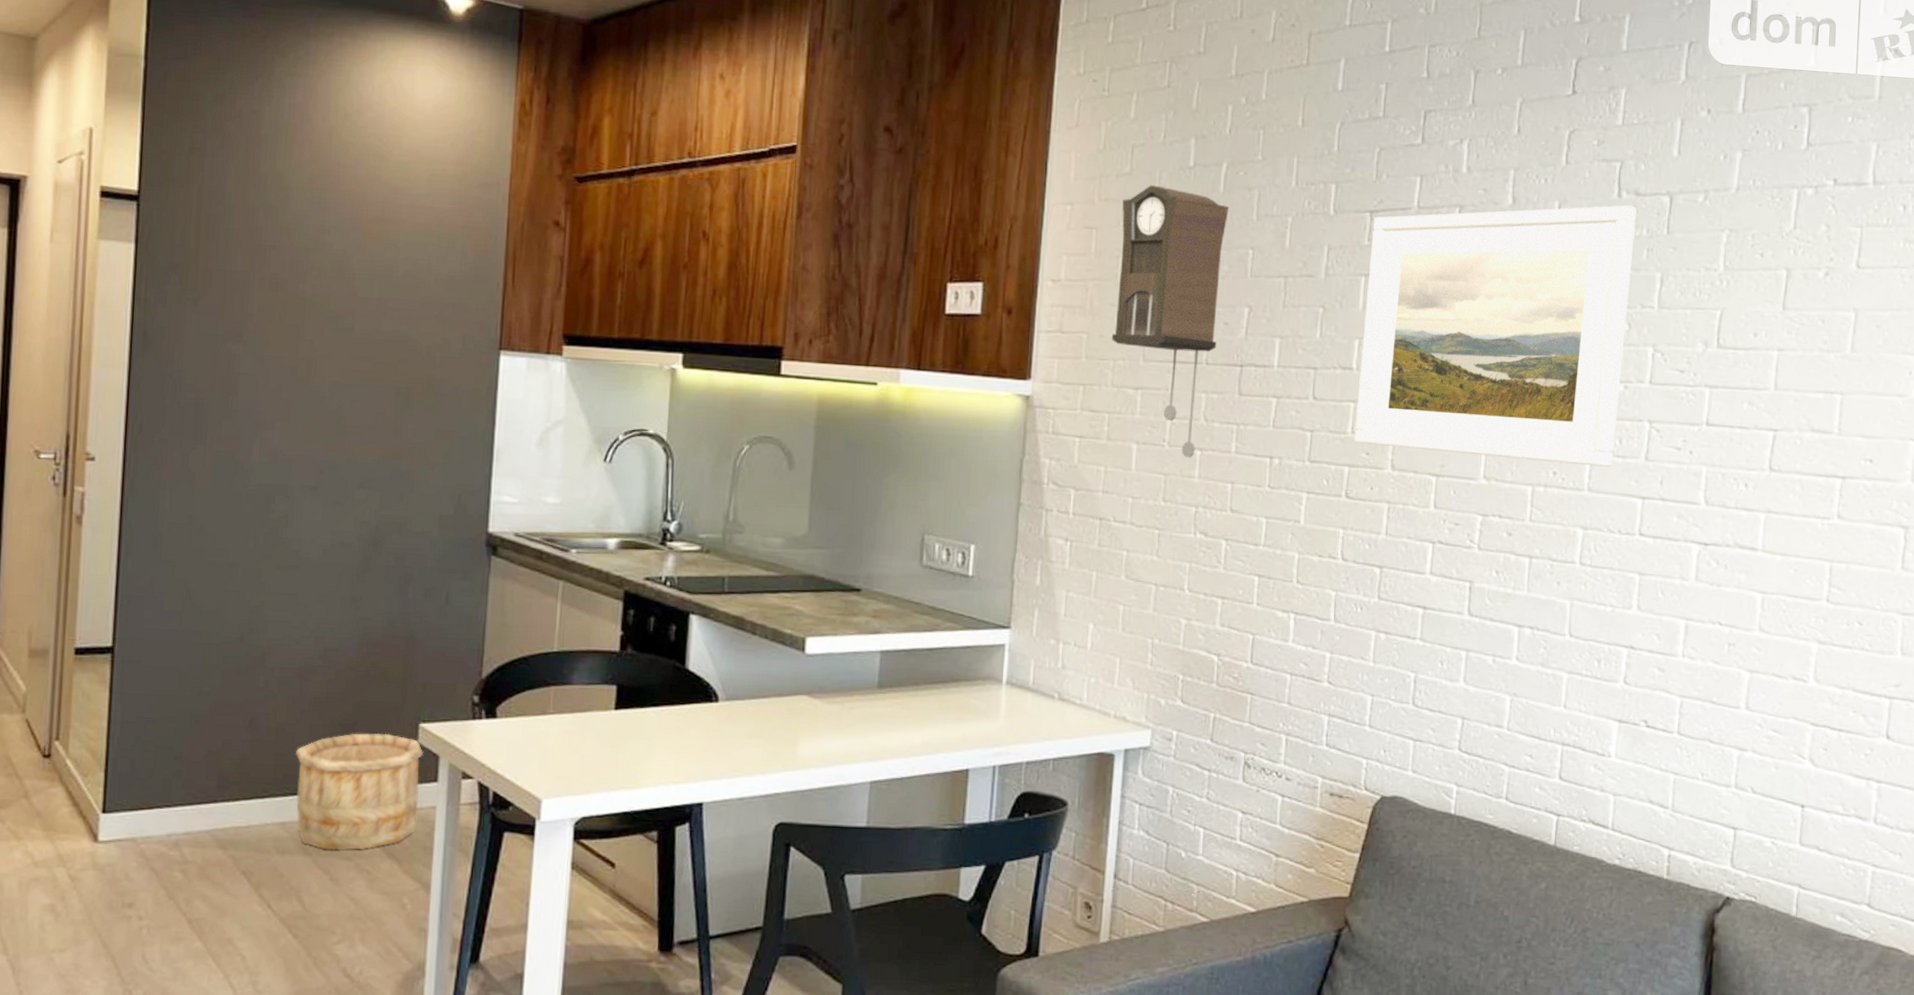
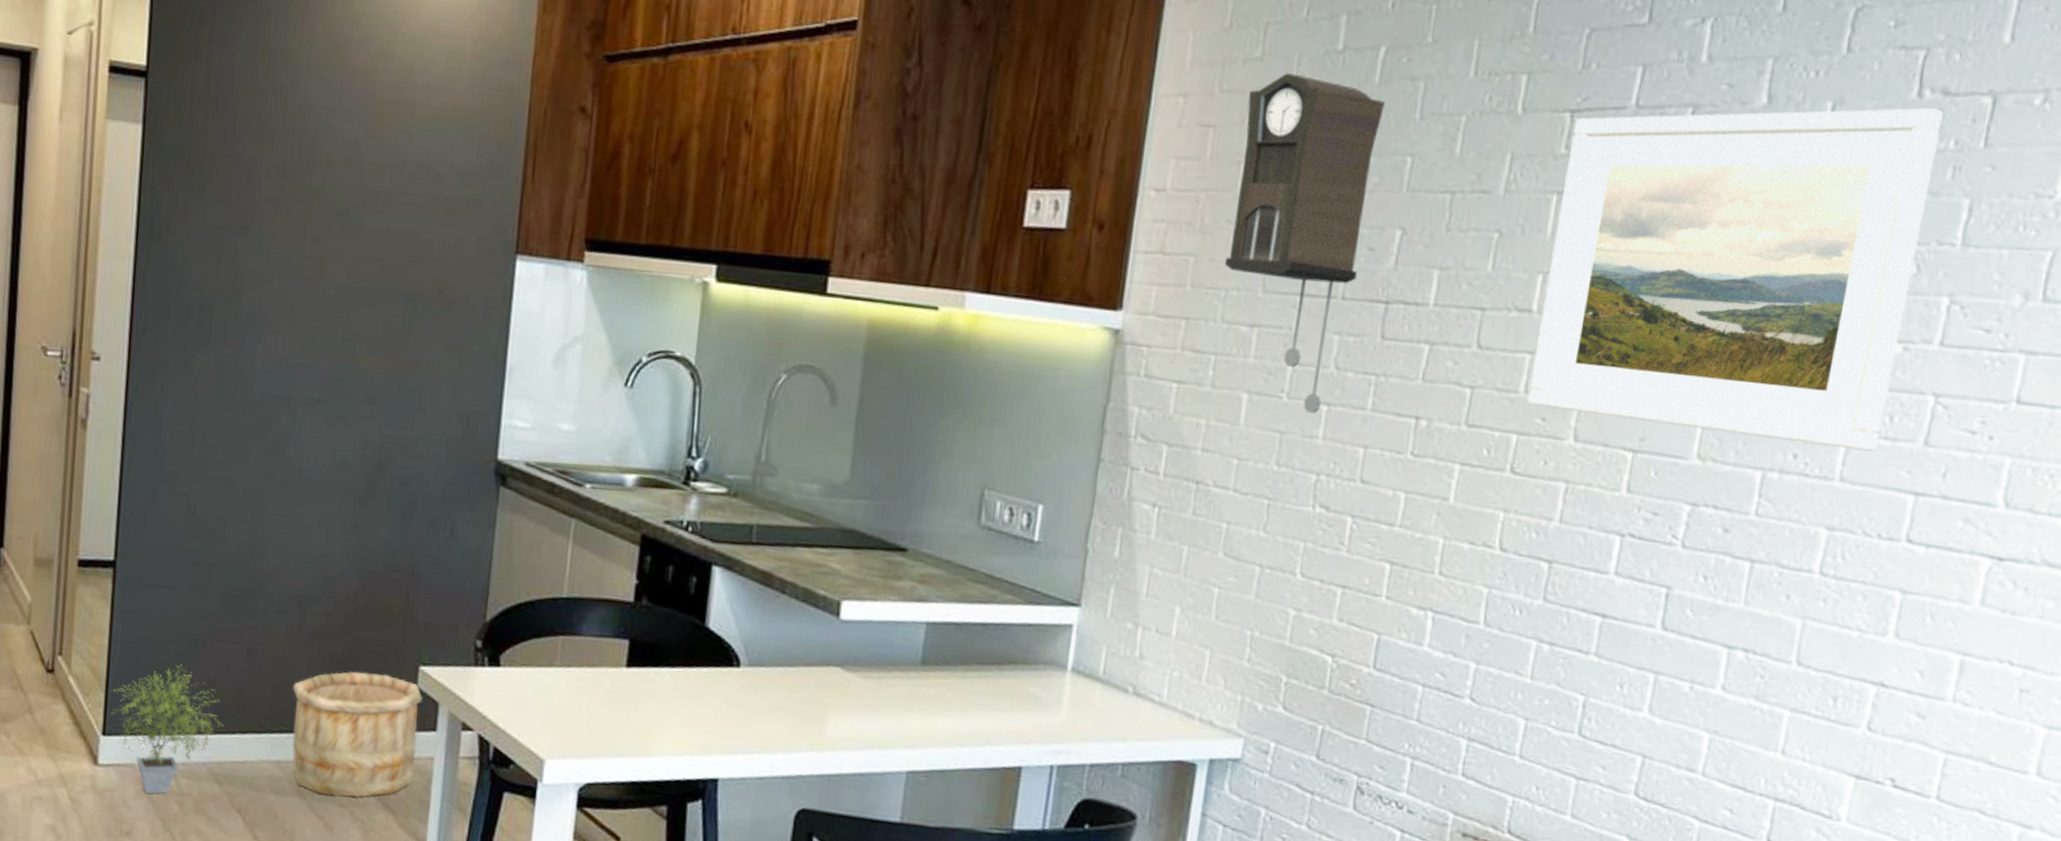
potted plant: none [111,739,228,866] -> present [111,664,224,795]

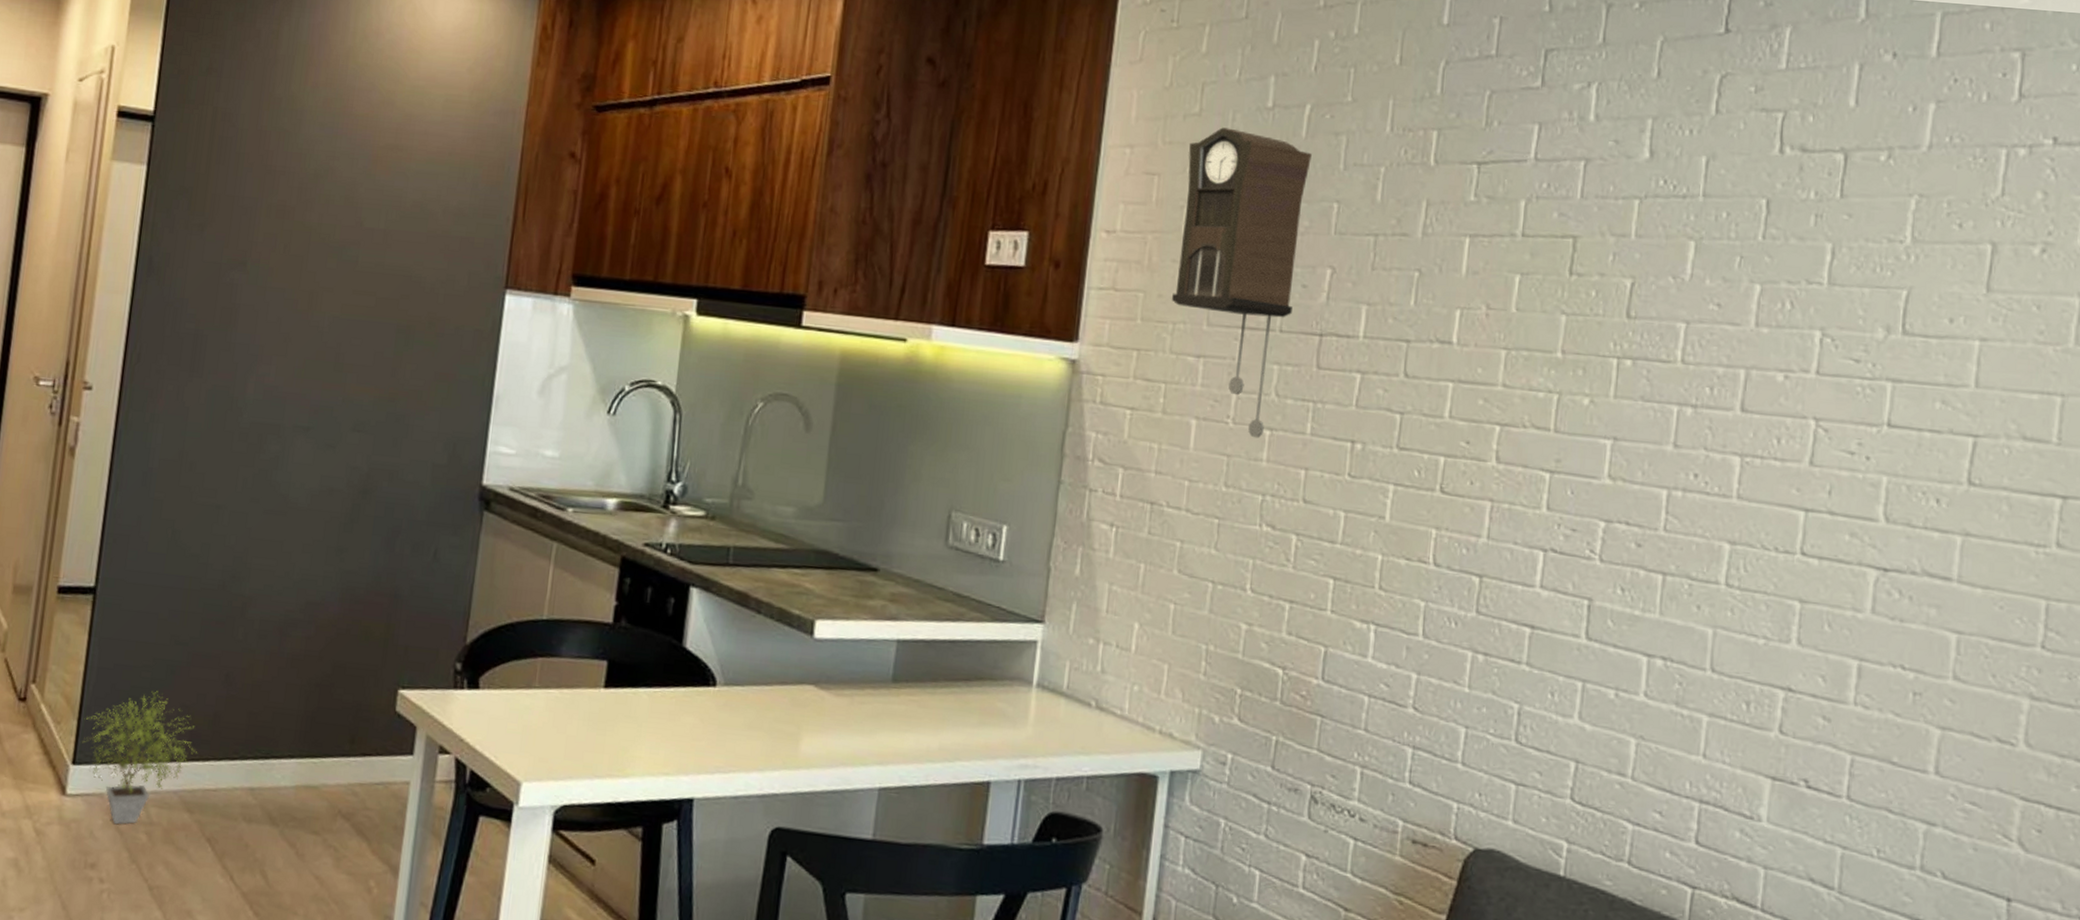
wooden bucket: present [292,671,424,797] -> none [266,695,402,824]
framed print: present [1527,108,1943,452] -> none [1452,162,1803,471]

